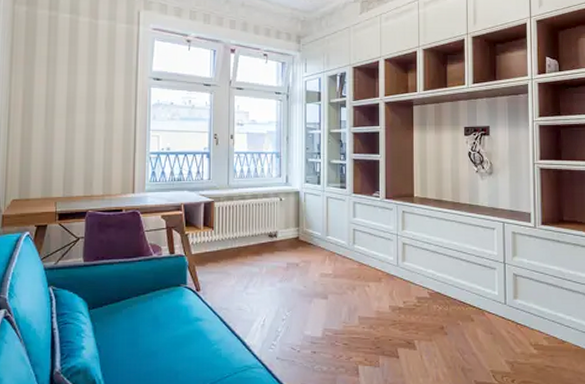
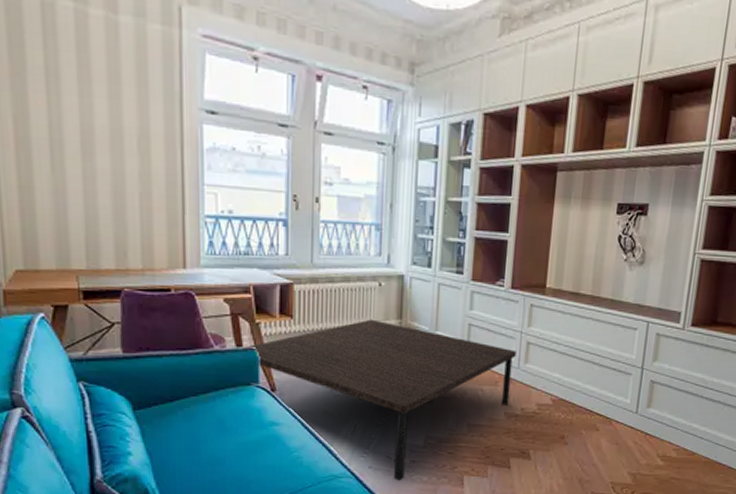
coffee table: none [177,228,394,371] -> present [246,319,516,481]

